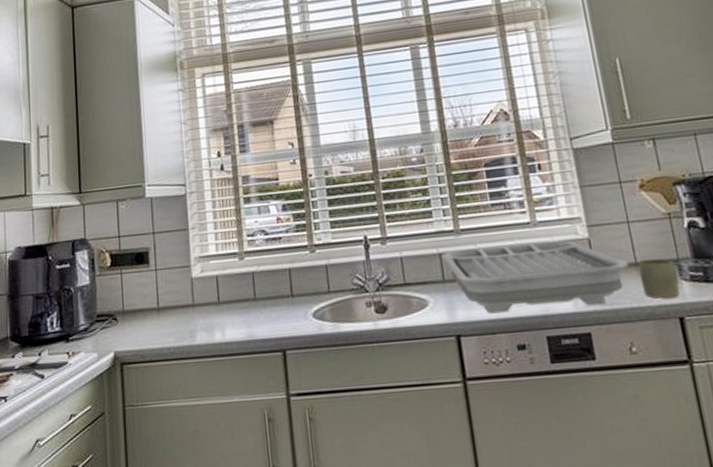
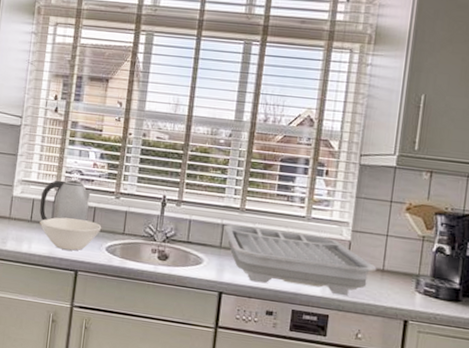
kettle: none [224,242,285,299] -> present [39,179,91,222]
bowl: none [229,286,303,328] -> present [39,217,102,251]
mug: present [638,258,680,298] -> none [381,268,415,304]

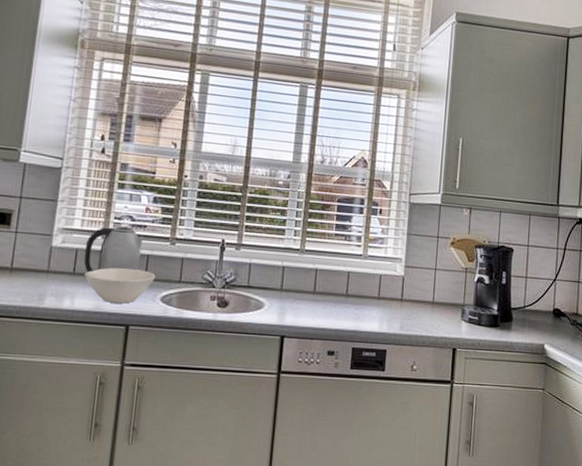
dish rack: present [223,224,377,295] -> none [284,266,428,329]

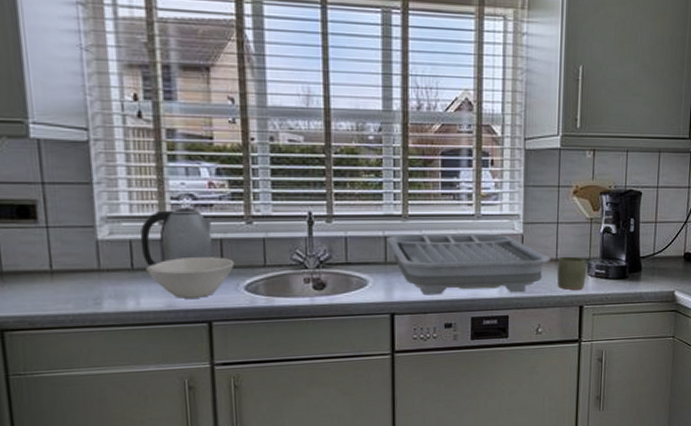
dish rack: none [284,266,428,329] -> present [387,233,551,296]
mug: none [432,300,461,332] -> present [556,256,586,290]

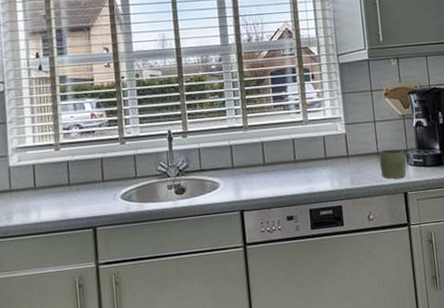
kettle: present [140,207,214,267] -> none [40,135,97,185]
bowl: present [146,257,235,299] -> none [45,172,113,209]
dish rack: present [387,233,551,296] -> none [232,135,373,193]

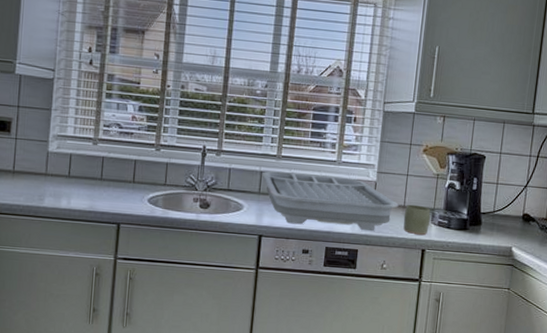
dish rack: none [232,135,373,193] -> present [262,171,399,231]

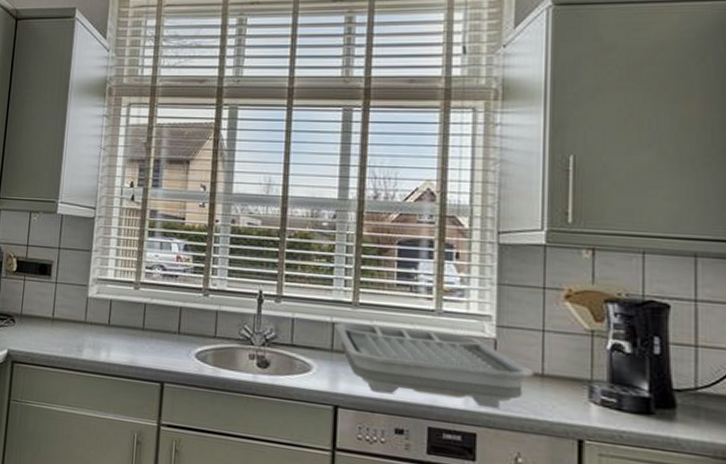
mug: present [403,204,431,235] -> none [543,372,587,418]

